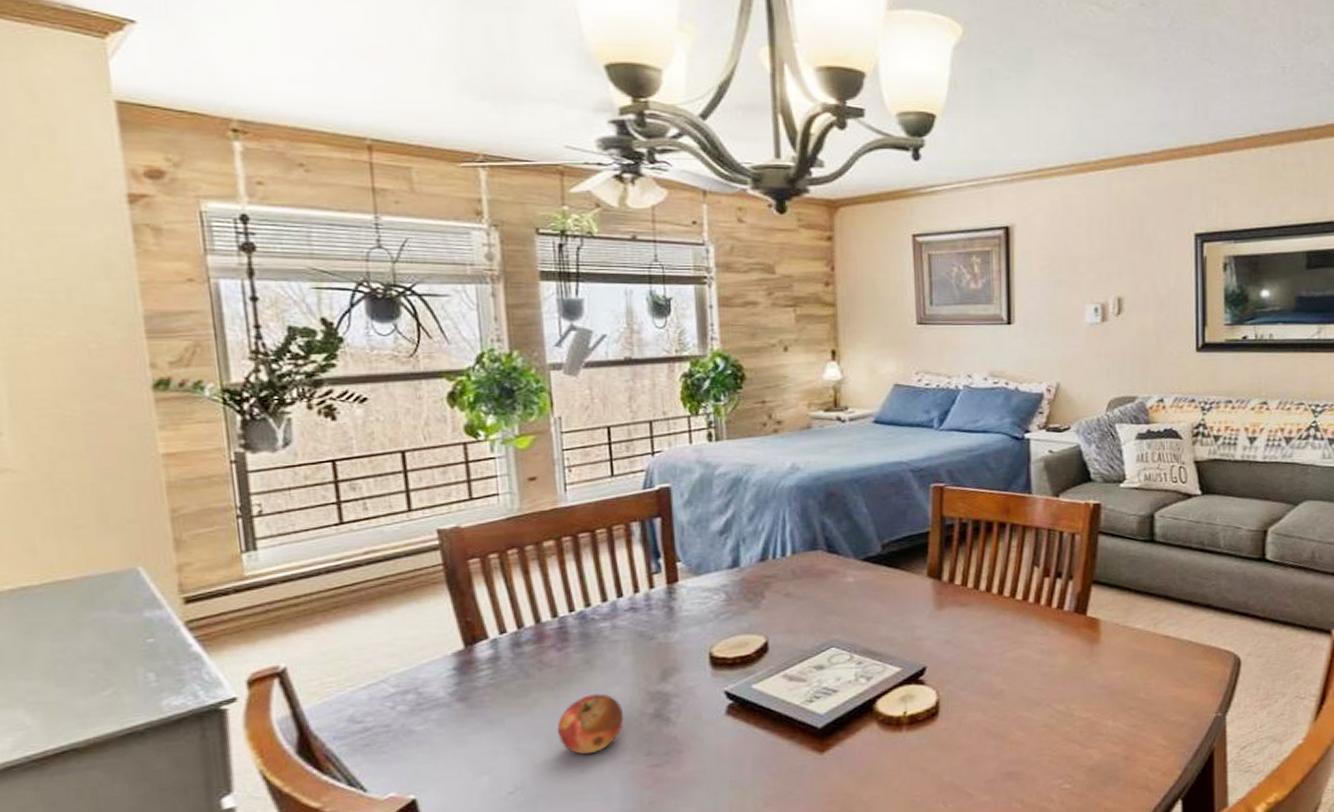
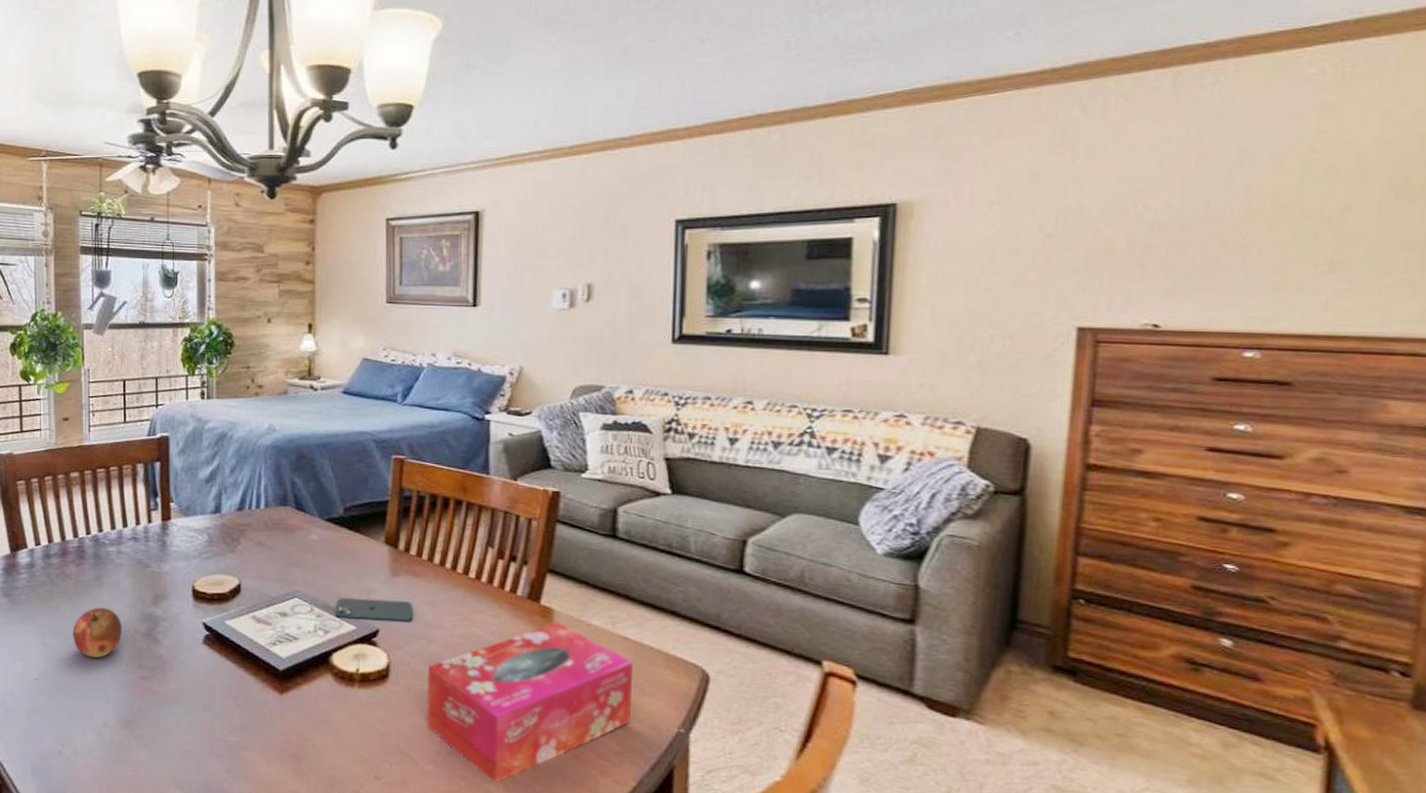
smartphone: none [878,633,961,661] -> present [335,598,413,622]
tissue box: none [978,631,1174,799] -> present [427,622,633,783]

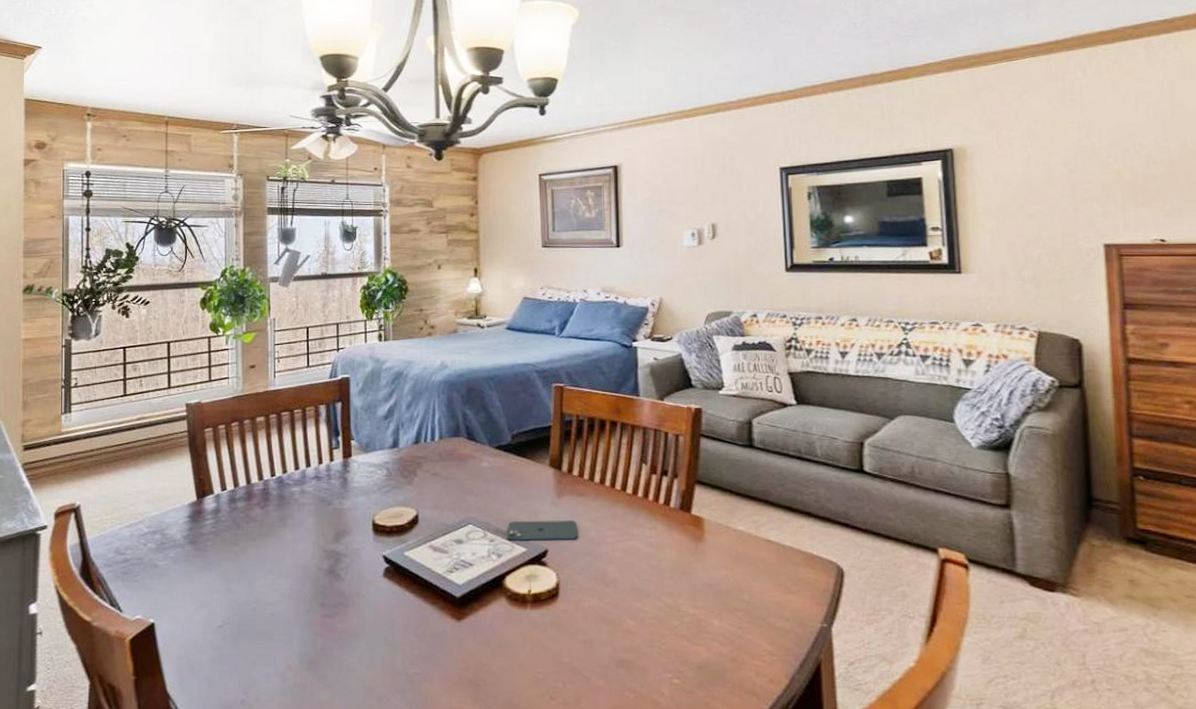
fruit: present [72,607,123,658] -> none [256,548,306,600]
tissue box: present [427,622,633,783] -> none [593,530,779,693]

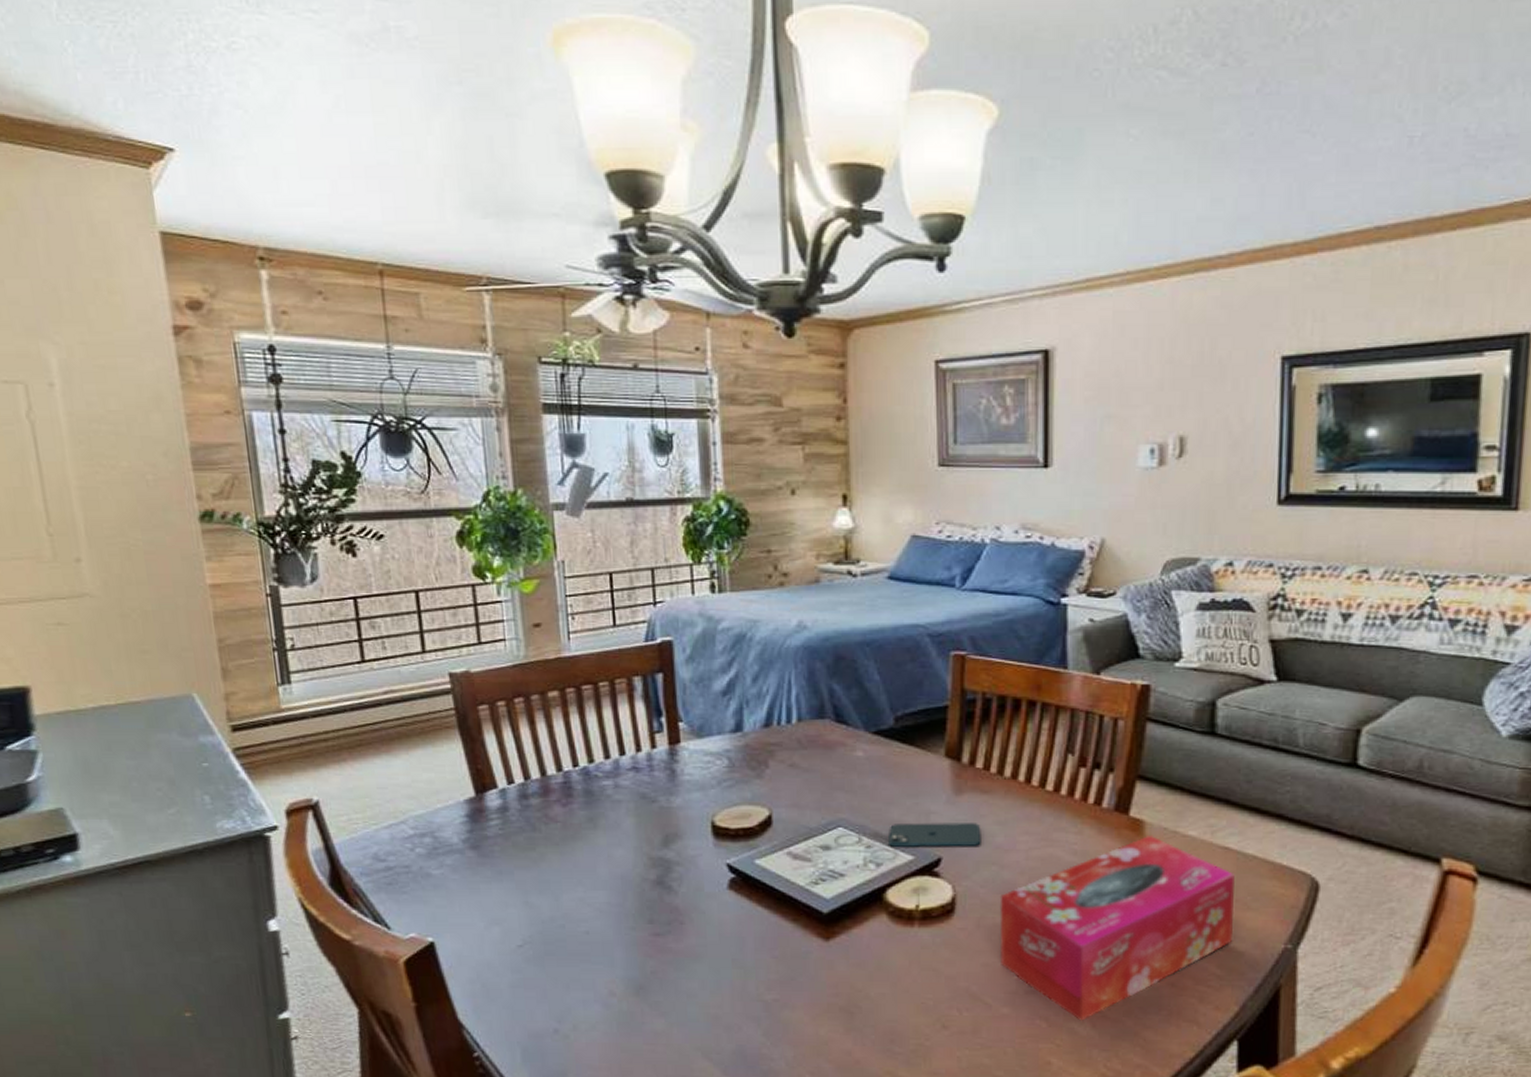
tissue box: none [593,530,779,693] -> present [1000,836,1235,1021]

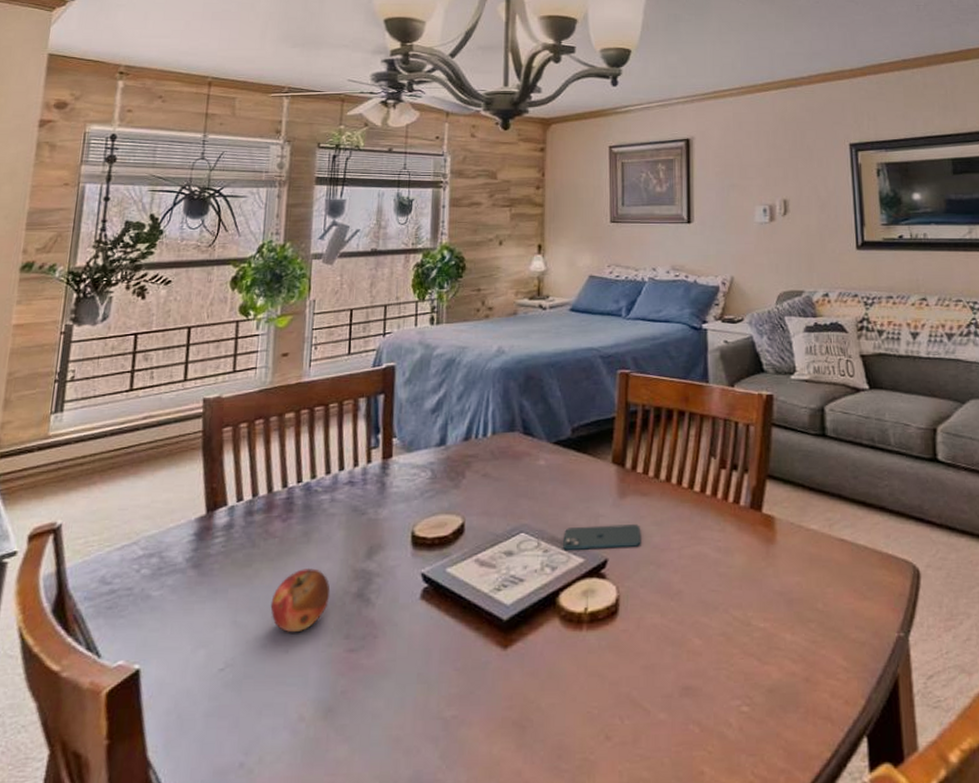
fruit: none [562,854,627,916] -> present [270,568,331,633]
tissue box: present [1000,836,1235,1021] -> none [657,531,854,724]

